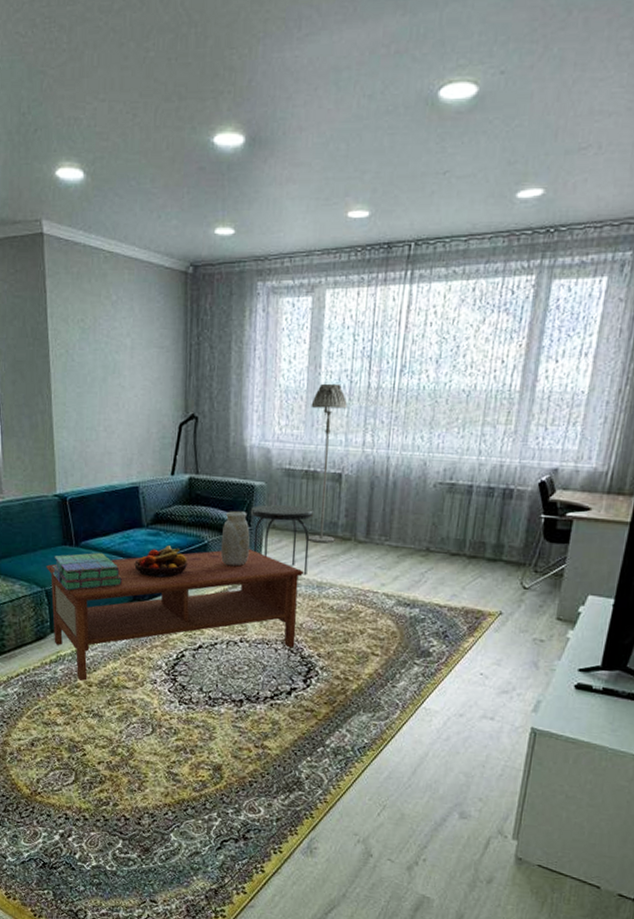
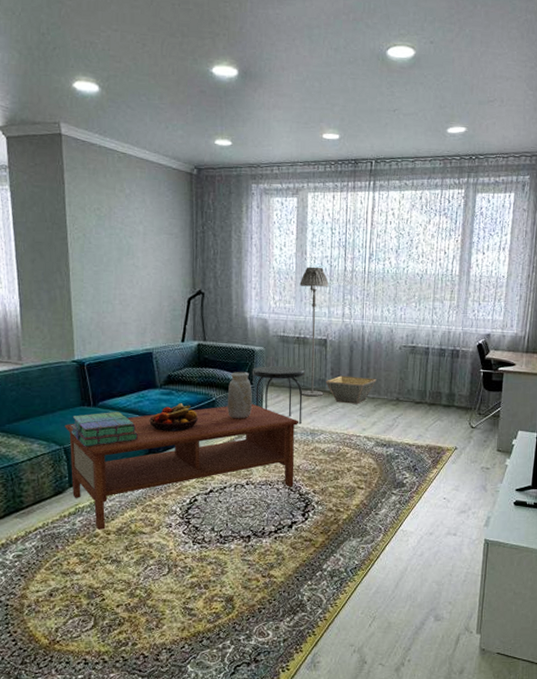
basket: none [338,518,402,554] -> present [325,375,377,404]

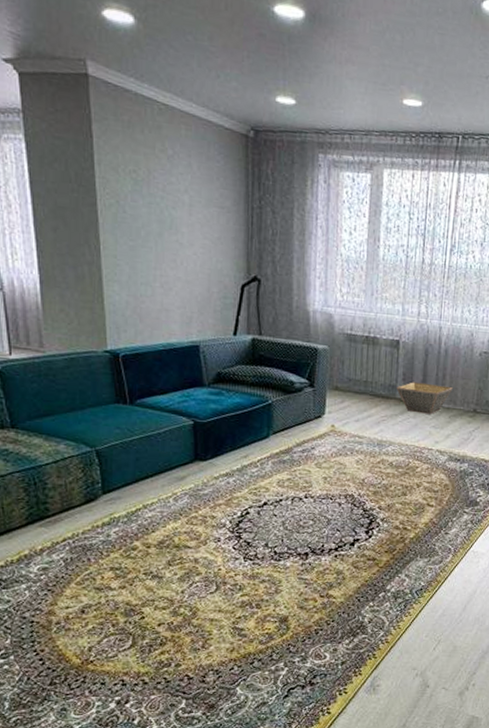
coffee table: present [64,403,299,530] -> none [96,408,366,542]
stack of books: present [70,412,139,447] -> none [103,411,183,450]
fruit bowl: present [149,403,199,432] -> none [195,405,252,437]
vase: present [227,372,252,419] -> none [284,372,314,426]
side table: present [253,365,306,425] -> none [315,367,375,434]
floor lamp: present [299,266,329,397] -> none [369,256,404,404]

